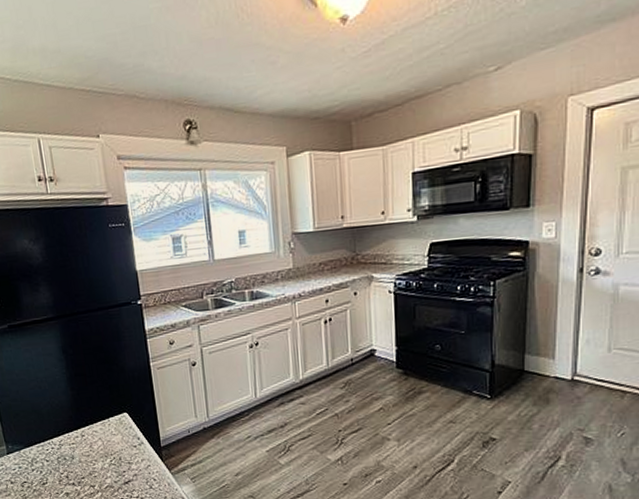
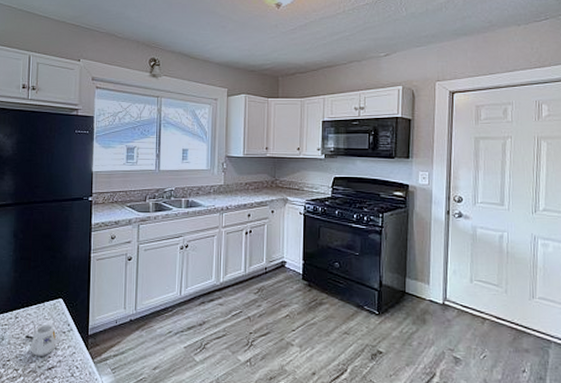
mug: none [95,439,129,472] -> present [25,323,57,356]

